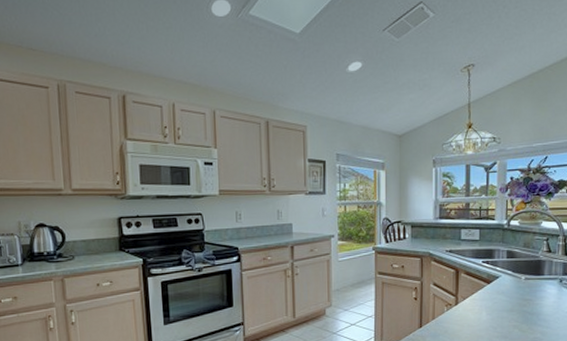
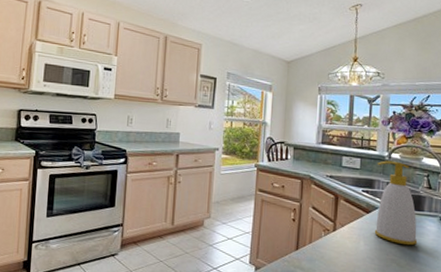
soap bottle: none [496,228,539,311] -> present [374,160,418,246]

